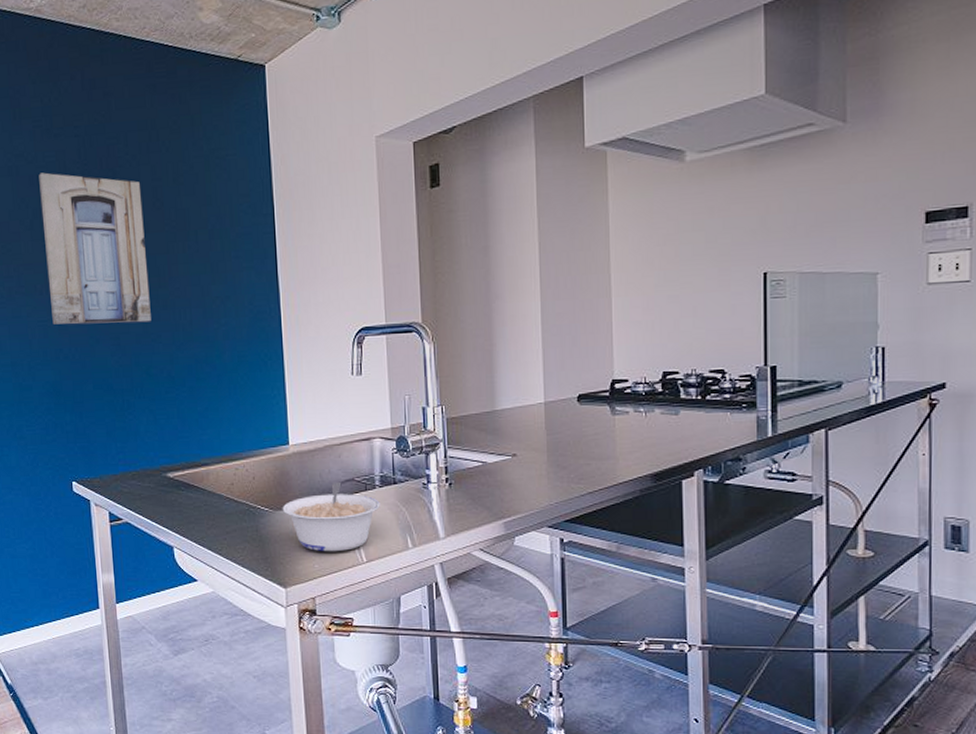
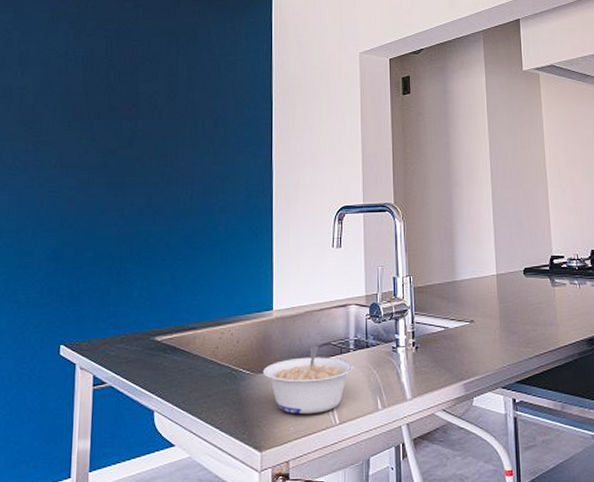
wall art: present [39,172,151,325] -> none [62,65,158,196]

